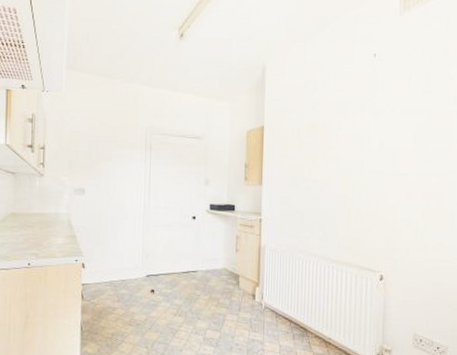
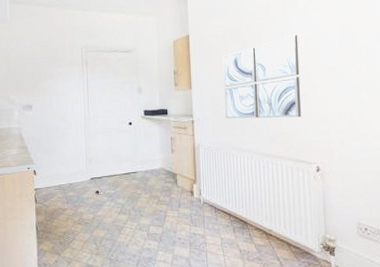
wall art: none [295,136,374,223] -> present [223,34,302,119]

